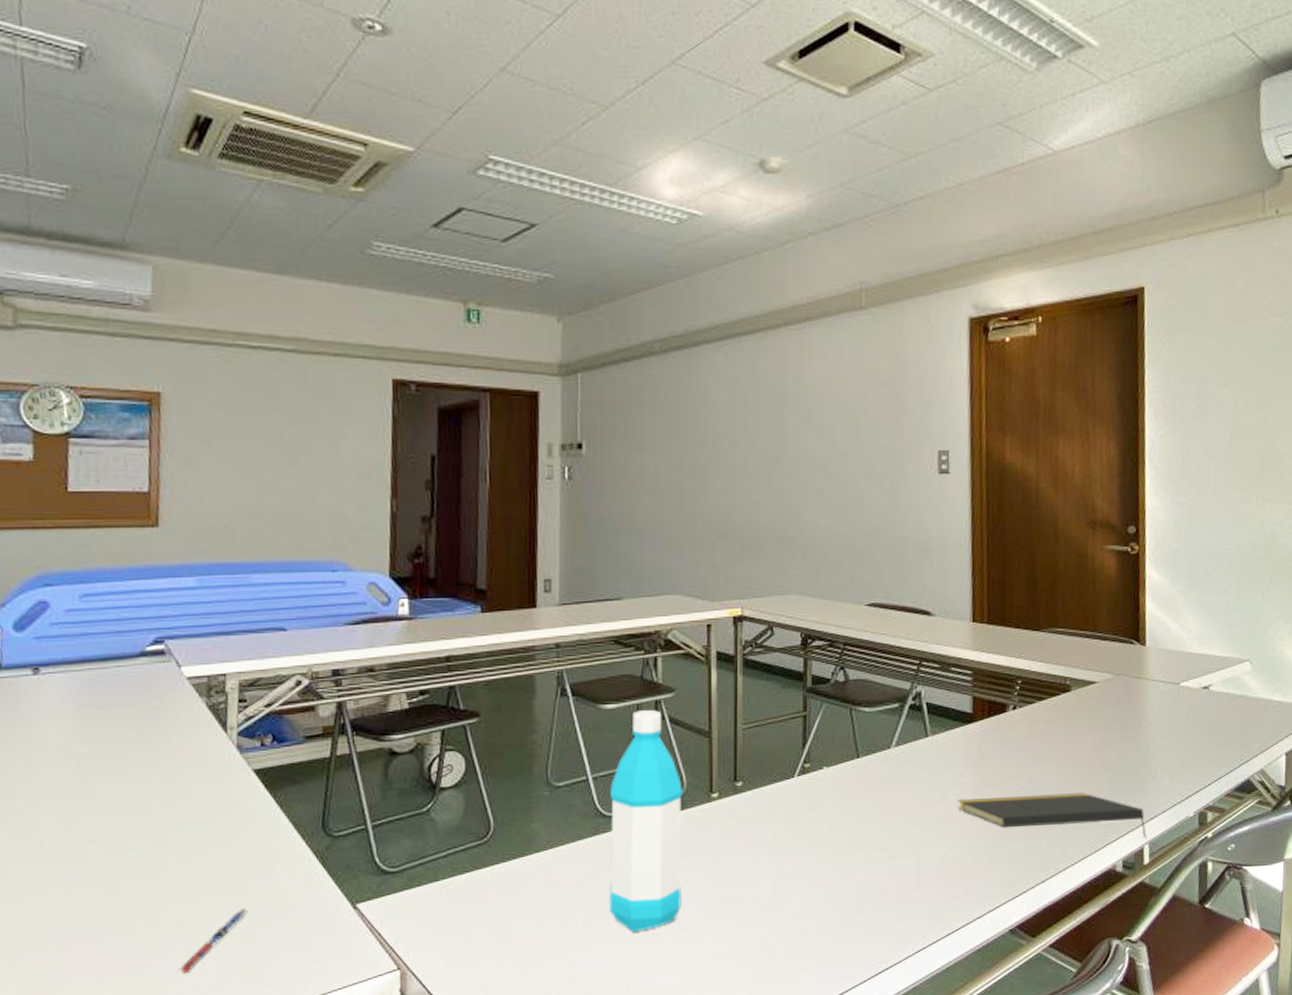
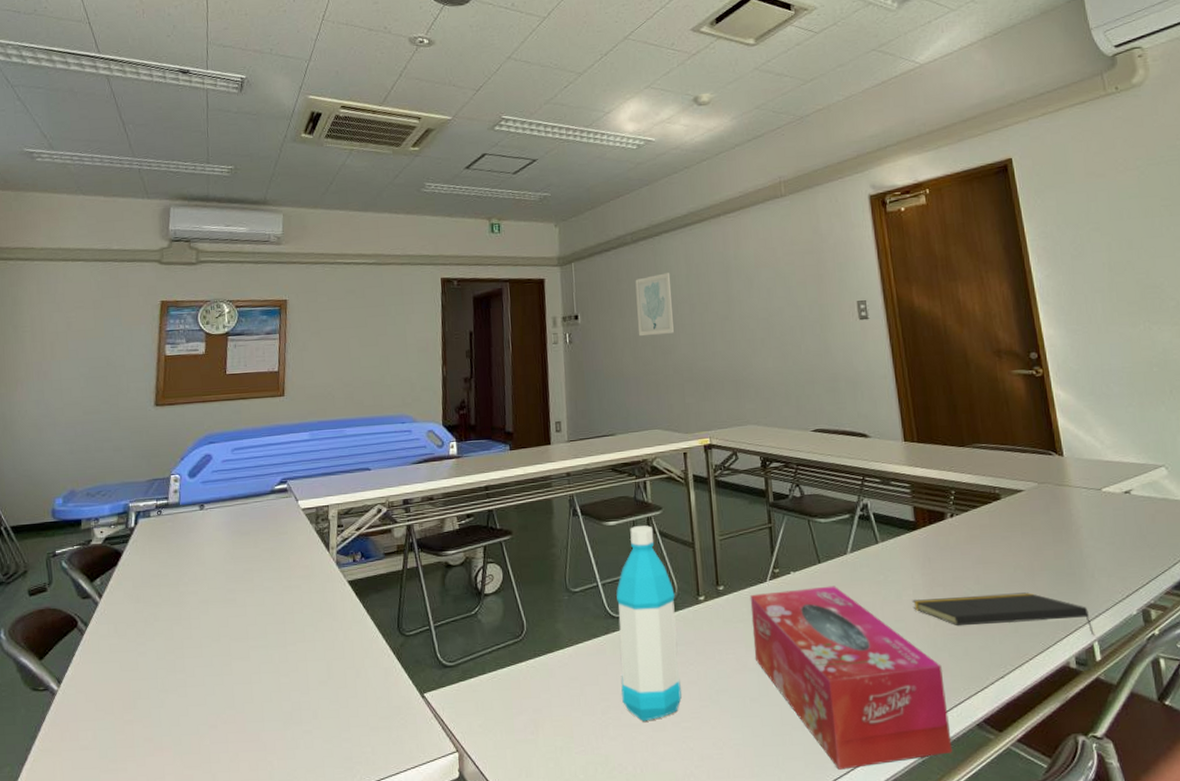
pen: present [178,908,249,973] -> none [293,696,345,751]
wall art: none [660,396,709,477] -> present [635,273,674,337]
tissue box: none [772,783,981,979] -> present [750,585,953,770]

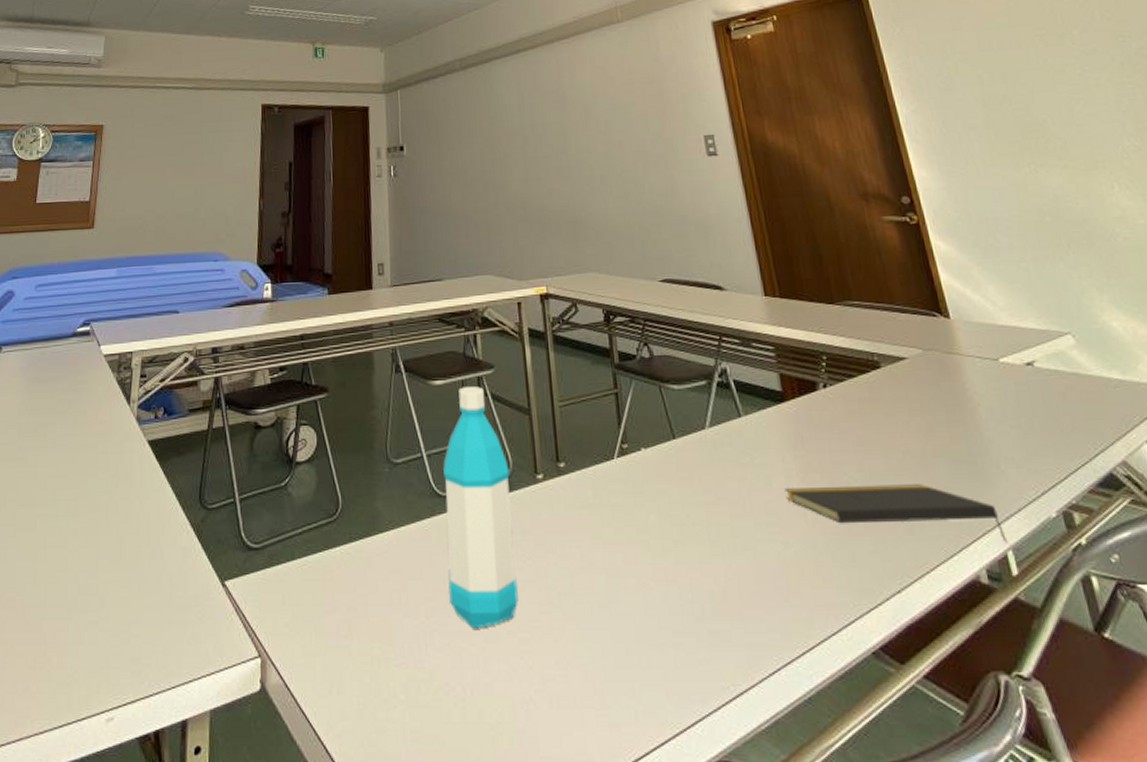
wall art: present [635,273,674,337] -> none [464,102,506,171]
tissue box: present [750,585,953,770] -> none [595,467,845,704]

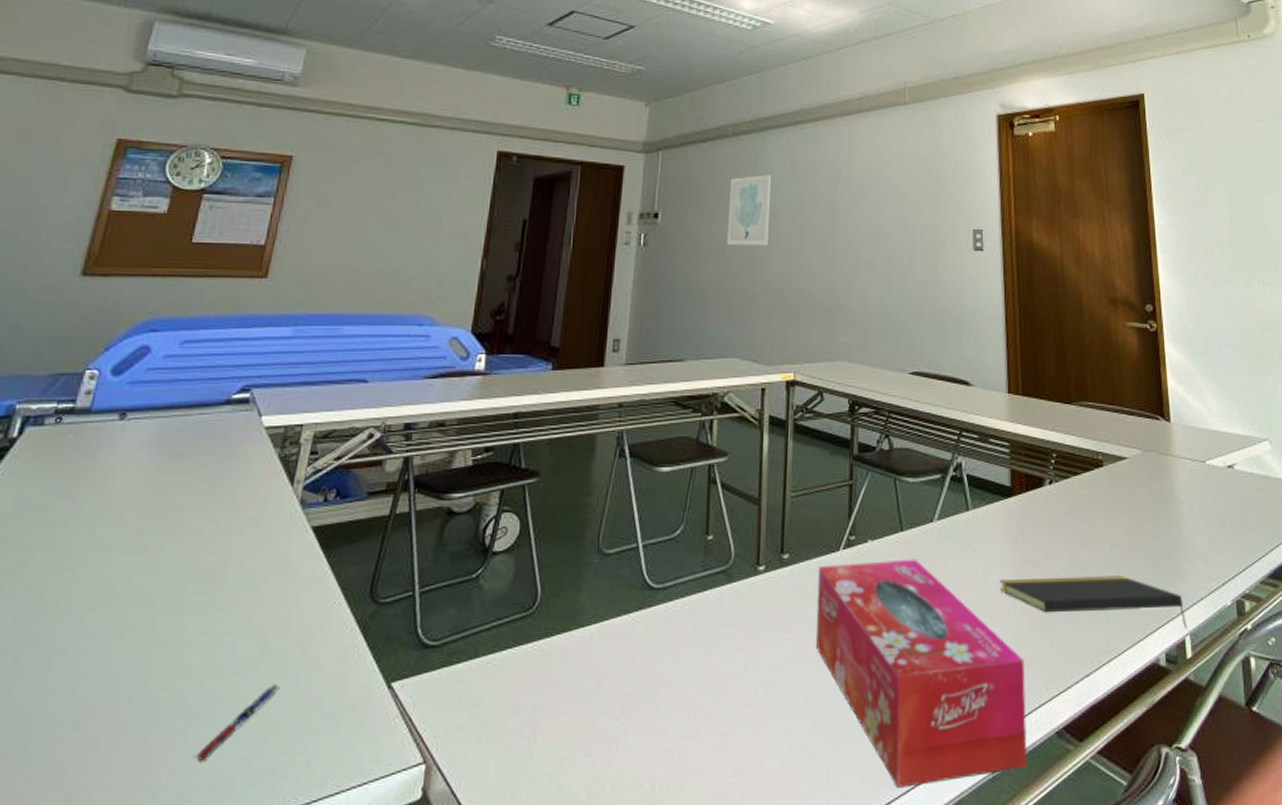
pen: none [76,580,136,646] -> present [194,684,280,761]
water bottle: present [443,387,518,629] -> none [649,475,730,725]
wall art: none [464,102,506,171] -> present [726,175,772,246]
tissue box: none [595,467,845,704] -> present [816,559,1027,788]

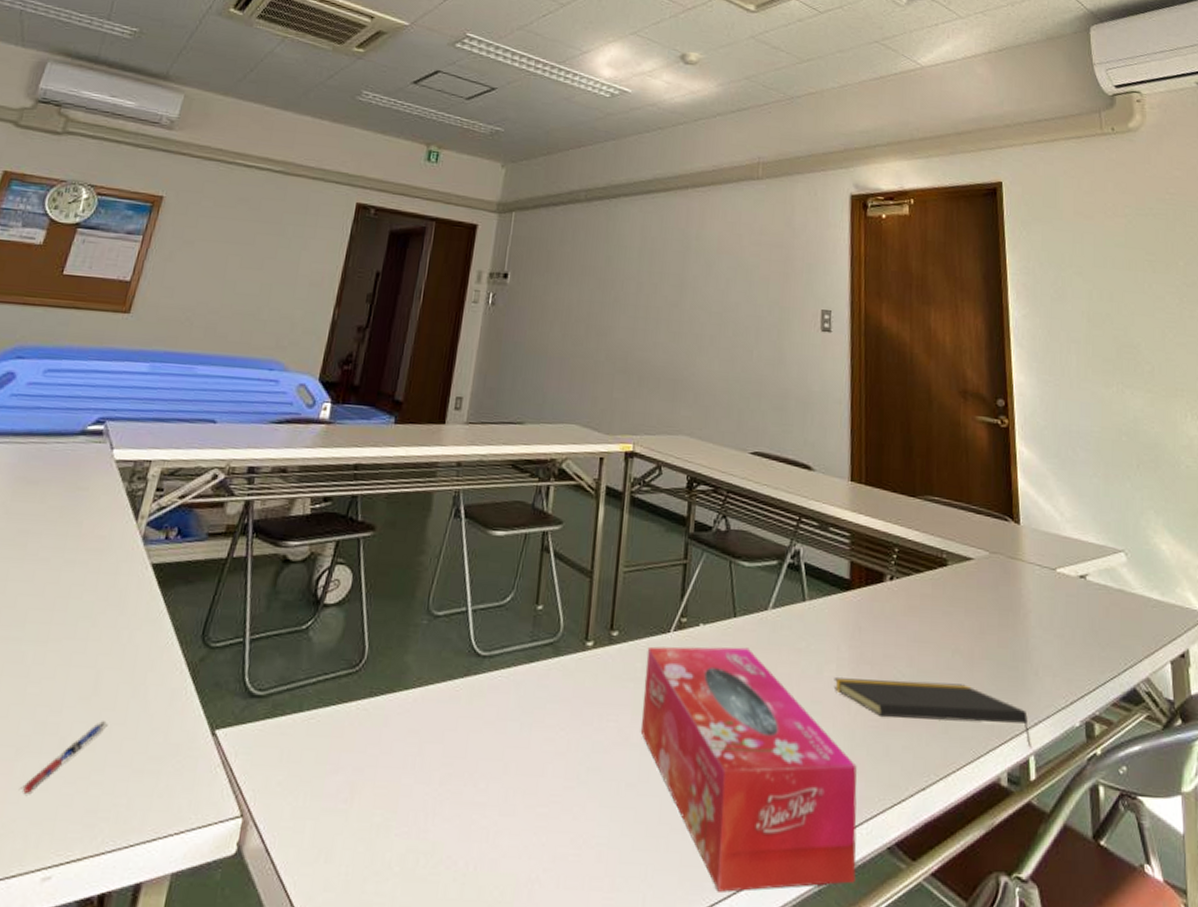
wall art: present [726,175,772,246] -> none [573,241,622,313]

